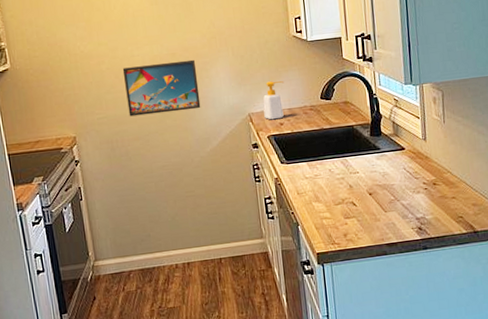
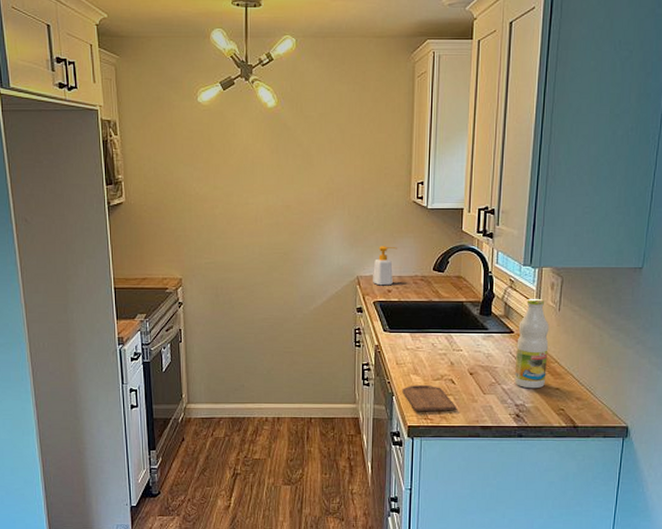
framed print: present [122,59,201,117] -> none [235,214,310,265]
cutting board: none [306,210,362,238] -> present [402,384,457,412]
bottle: none [408,113,442,201] -> present [514,298,549,389]

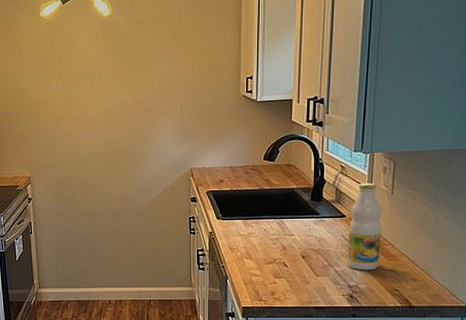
soap bottle: present [373,246,397,286] -> none [205,139,228,177]
cutting board: present [402,384,457,412] -> none [236,268,290,294]

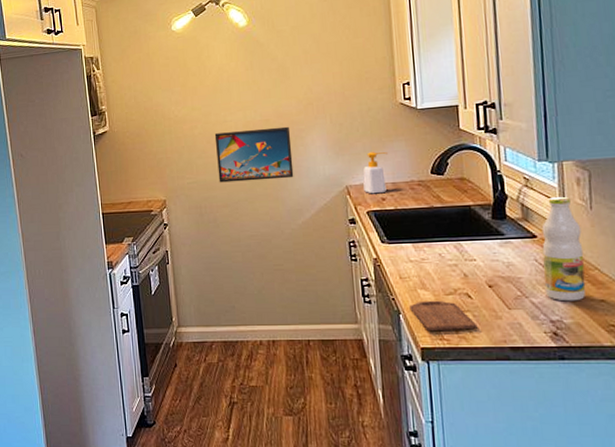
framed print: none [76,113,146,163] -> present [214,126,294,183]
soap bottle: none [205,139,228,177] -> present [363,152,387,194]
cutting board: none [236,268,290,294] -> present [409,300,478,332]

